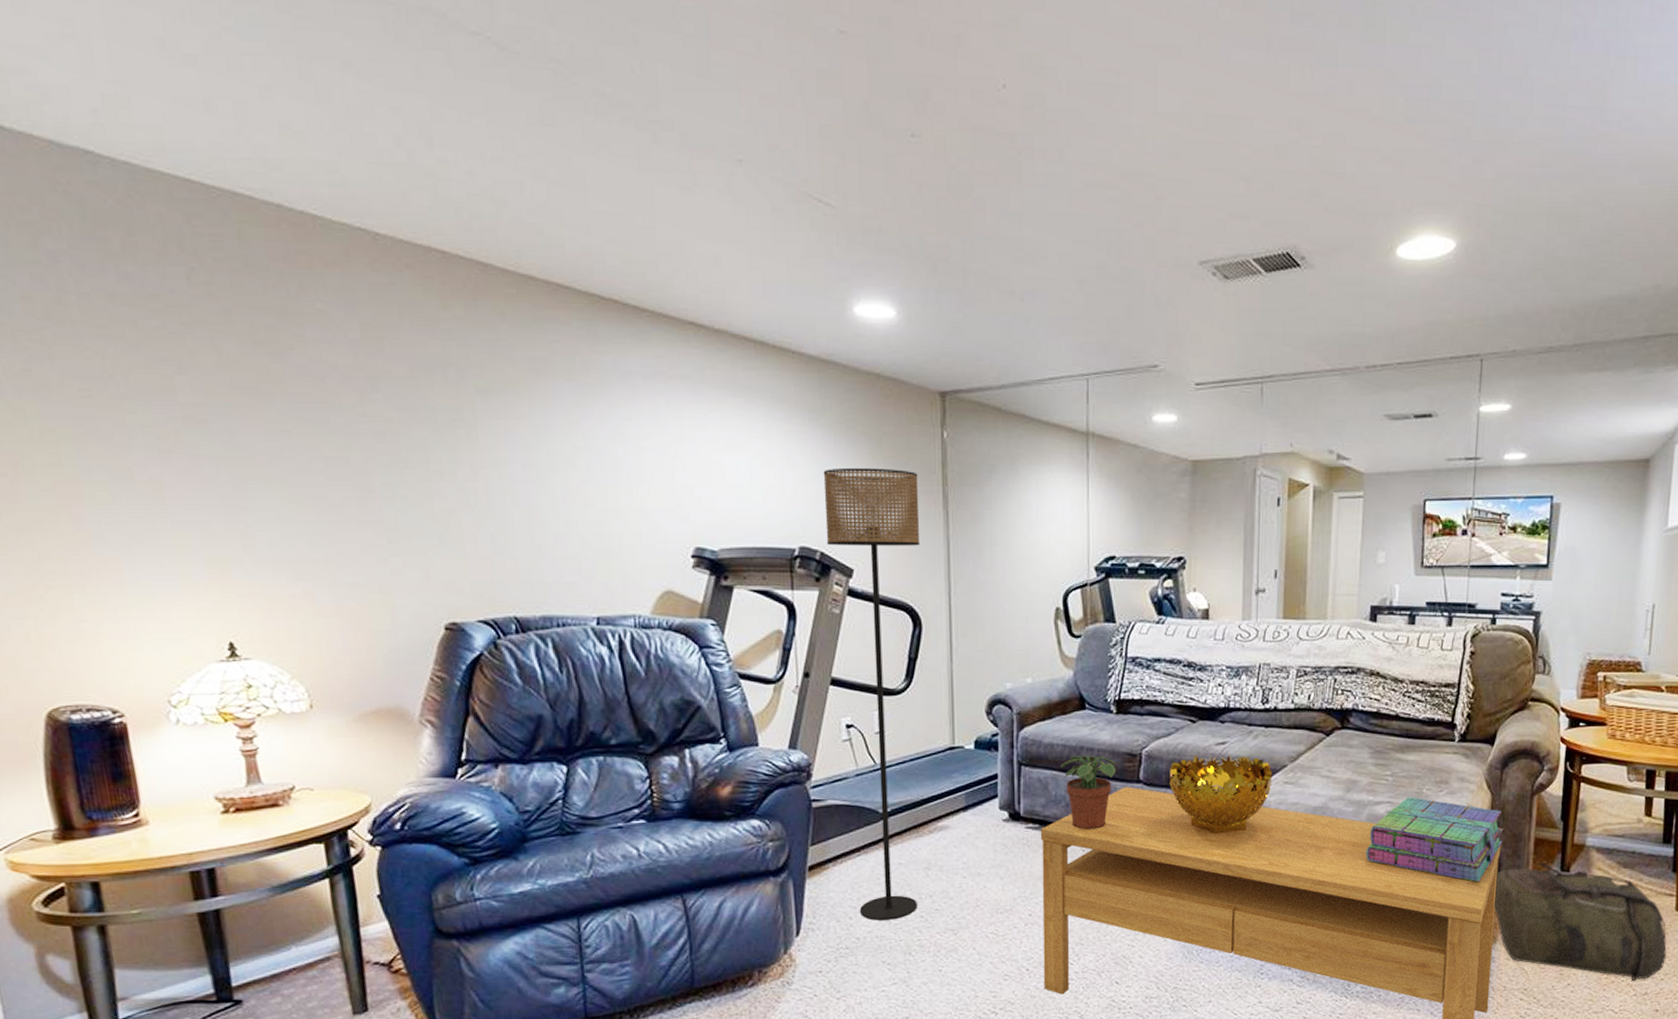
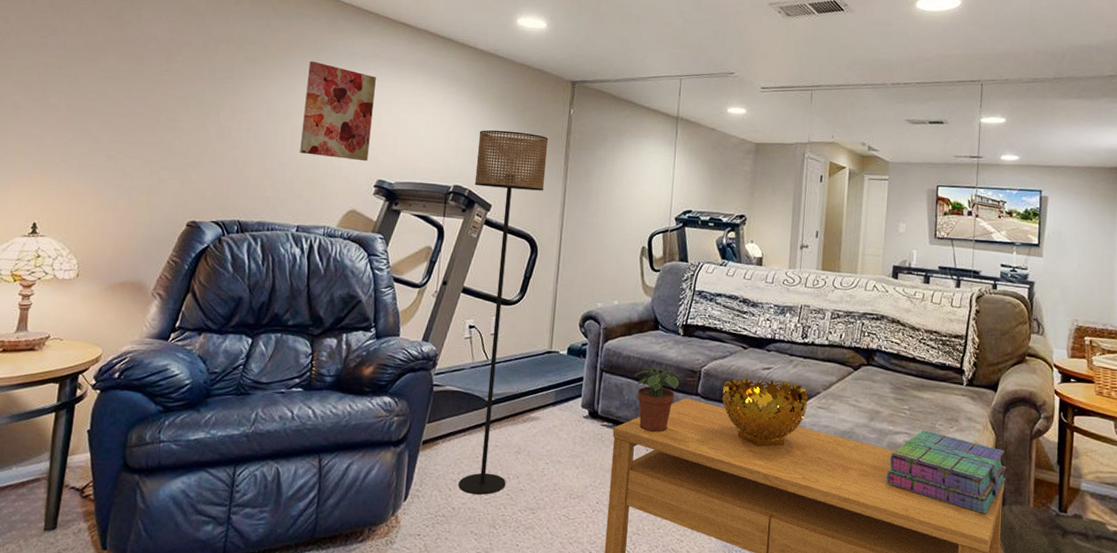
wall art: none [568,387,677,524] -> present [300,61,376,162]

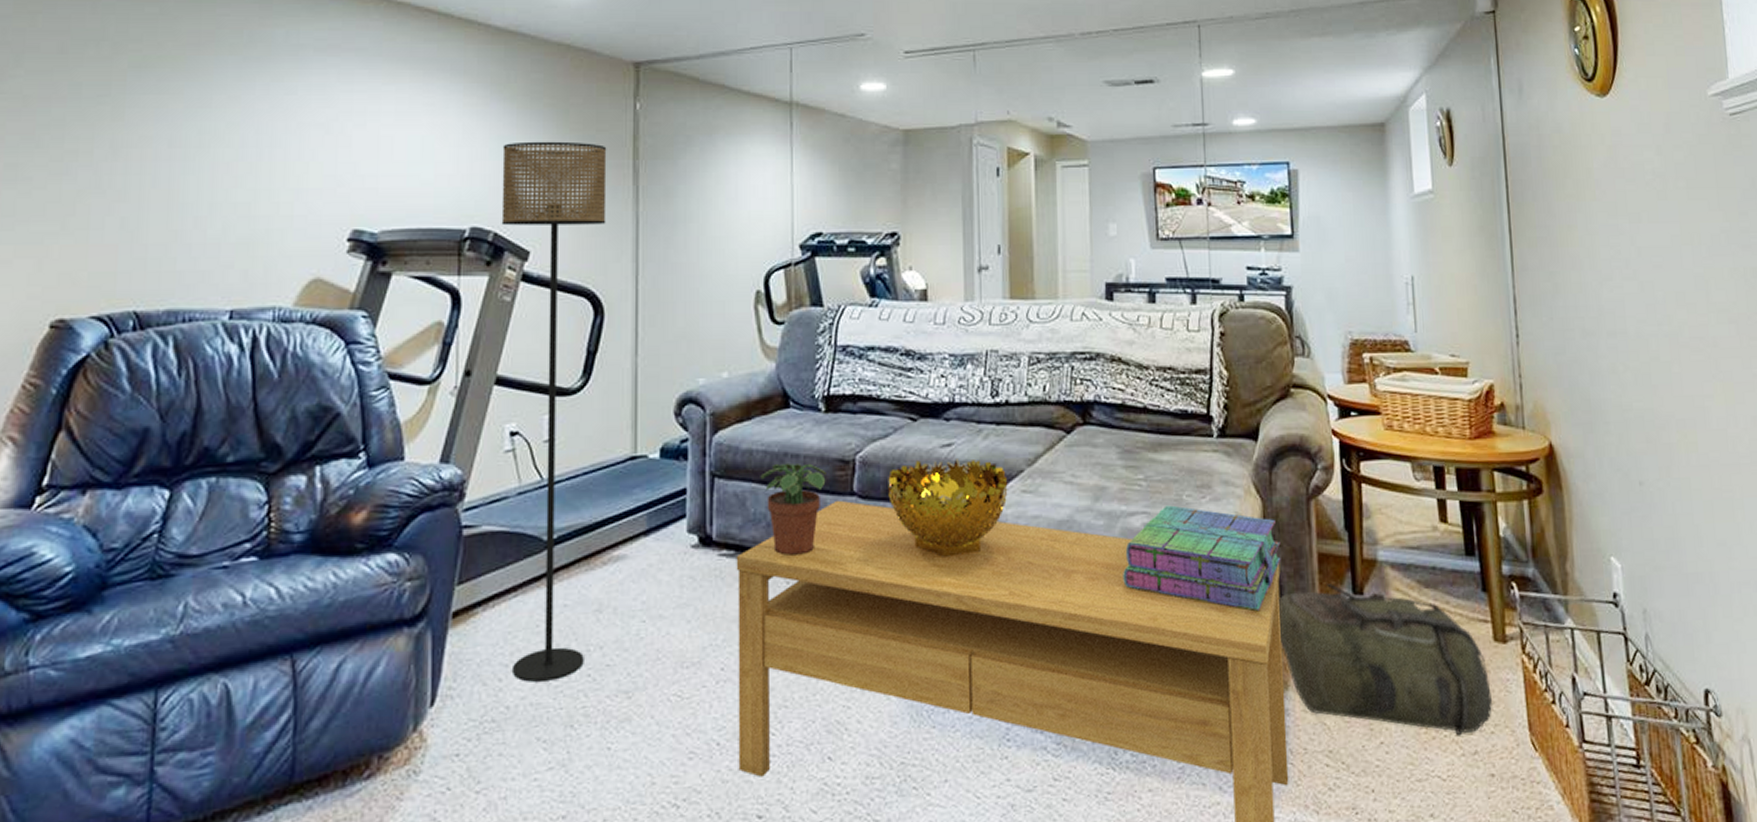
wall art: present [300,61,376,162] -> none [226,61,338,204]

